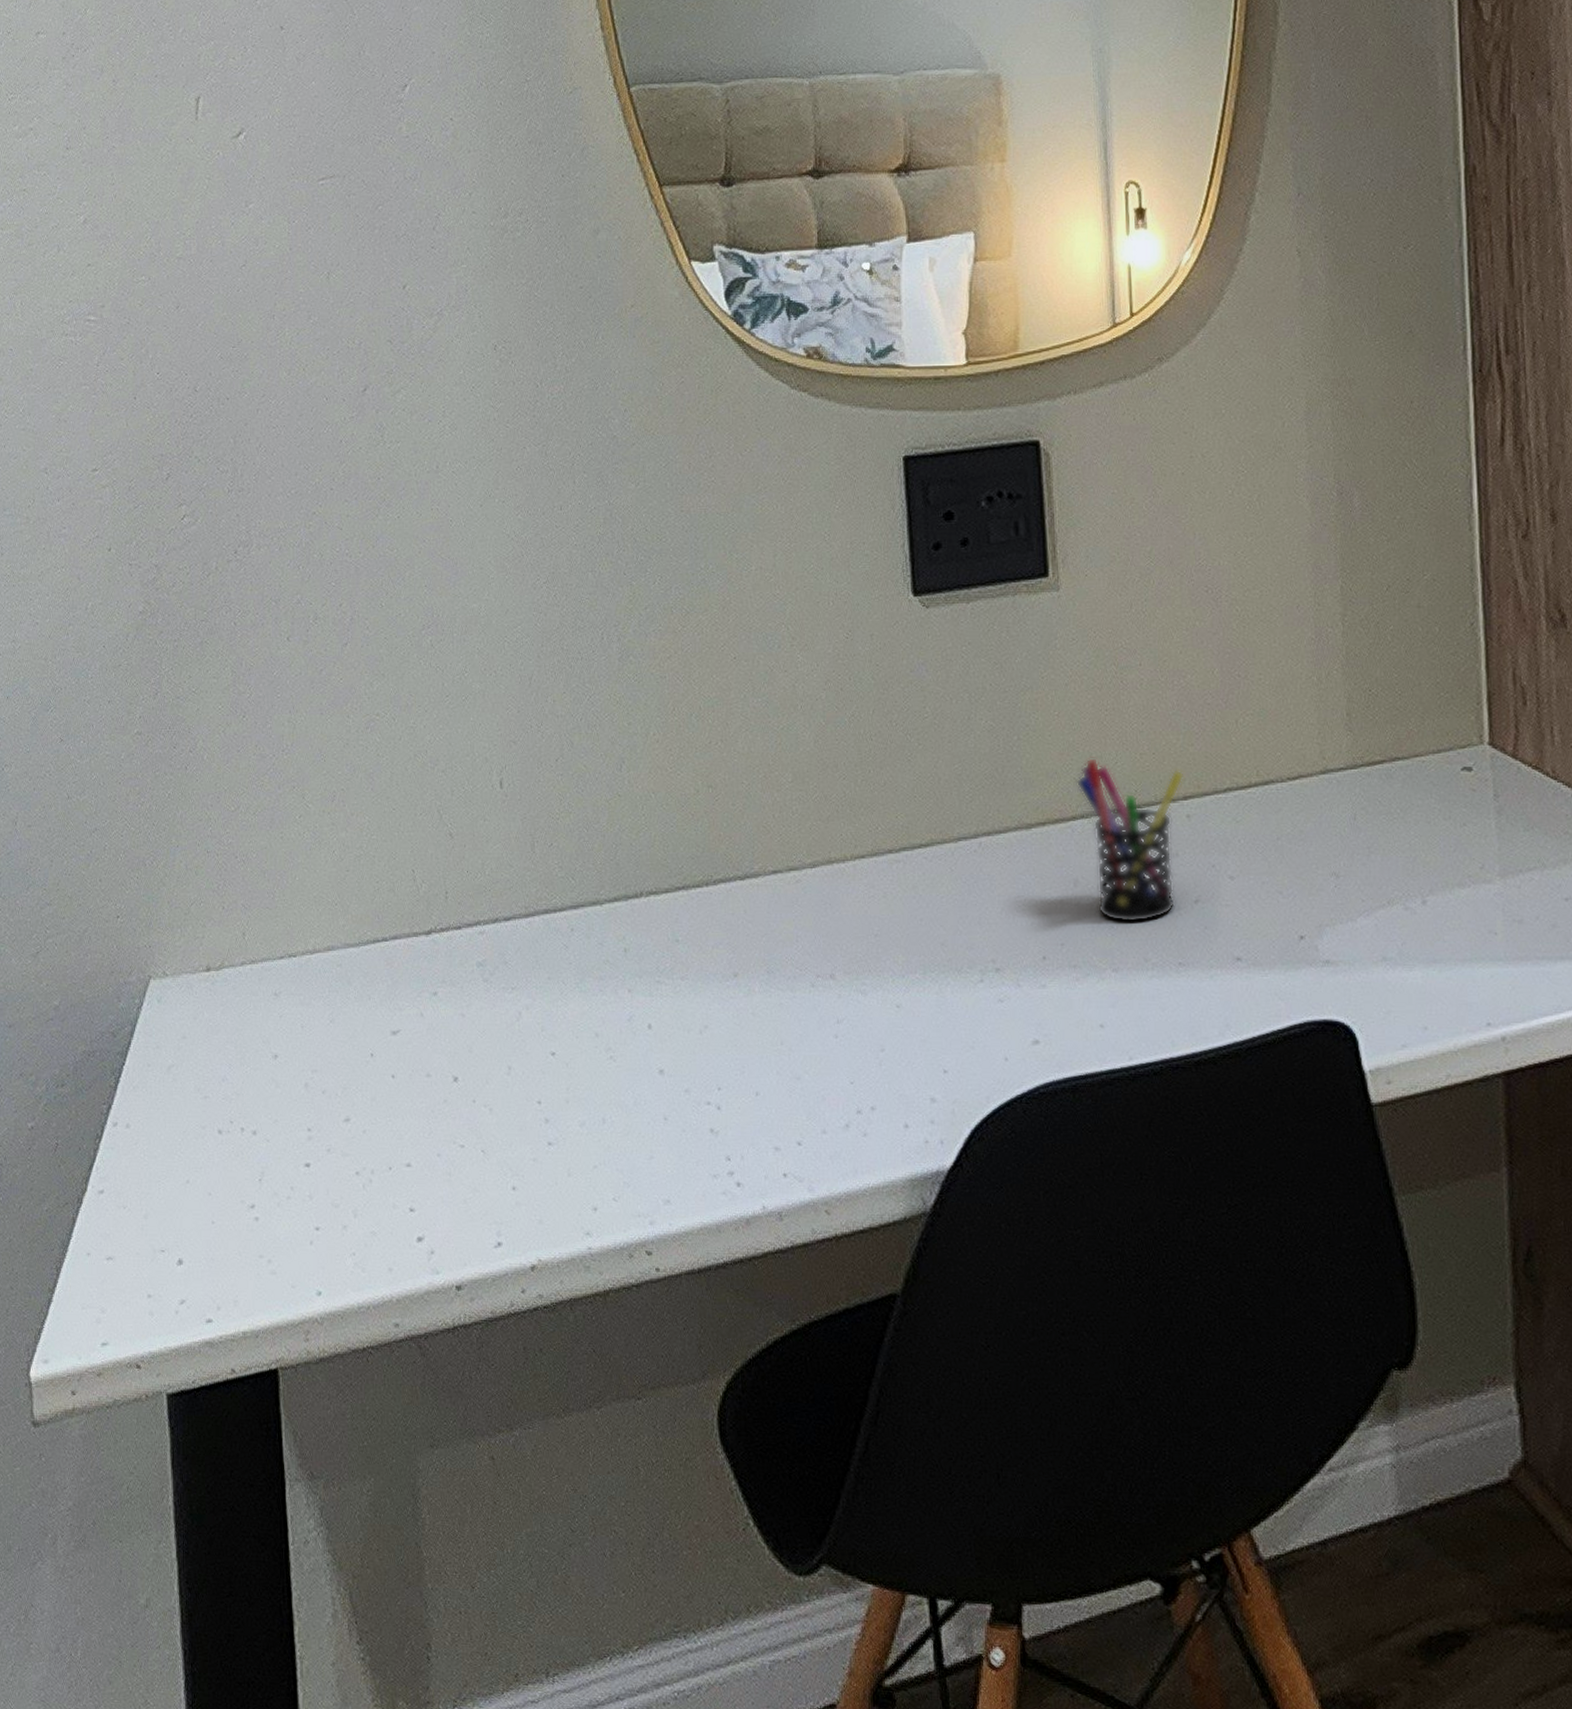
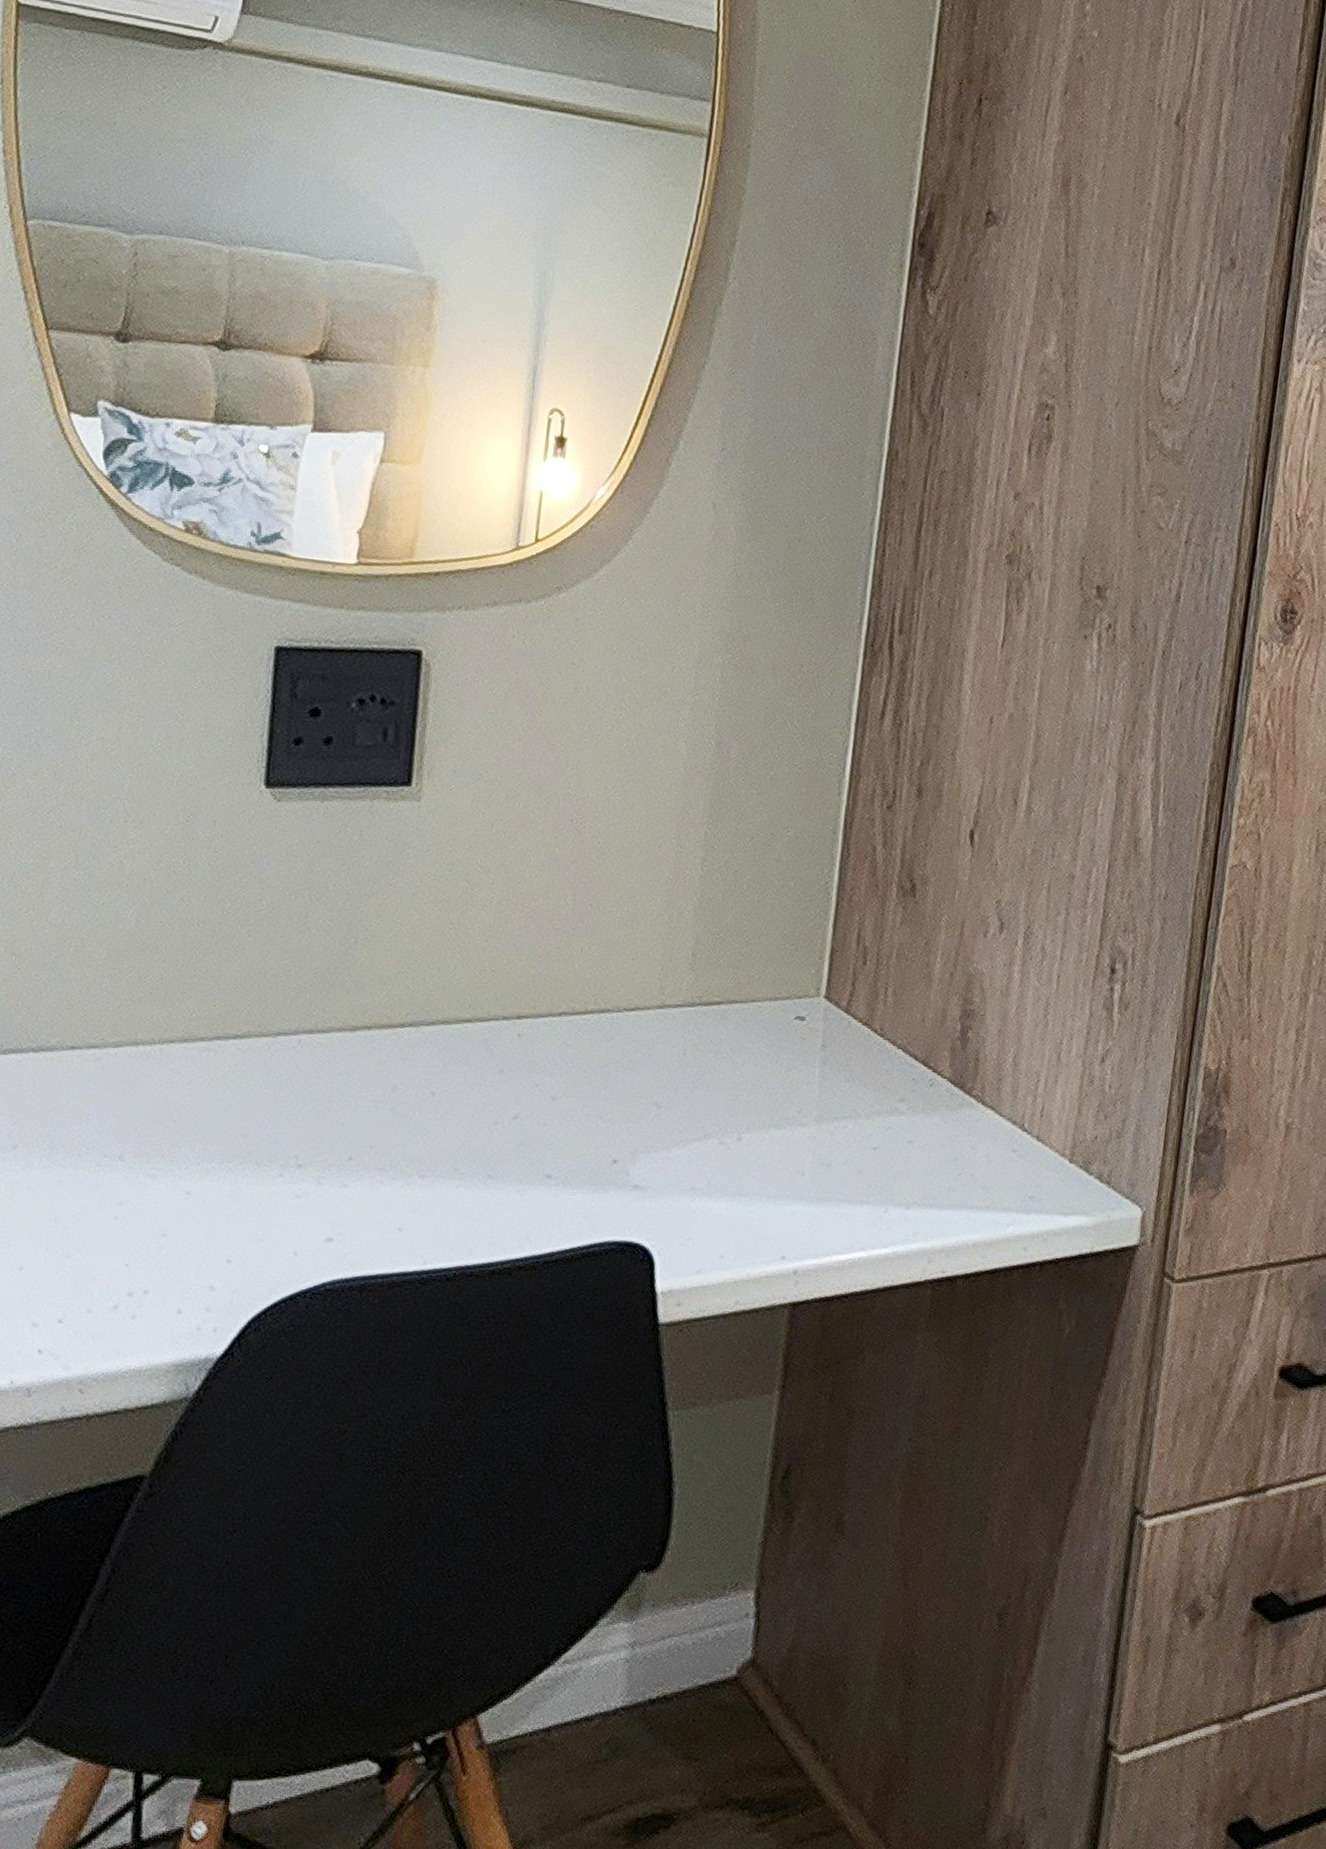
pen holder: present [1076,757,1185,923] -> none [409,968,522,1133]

